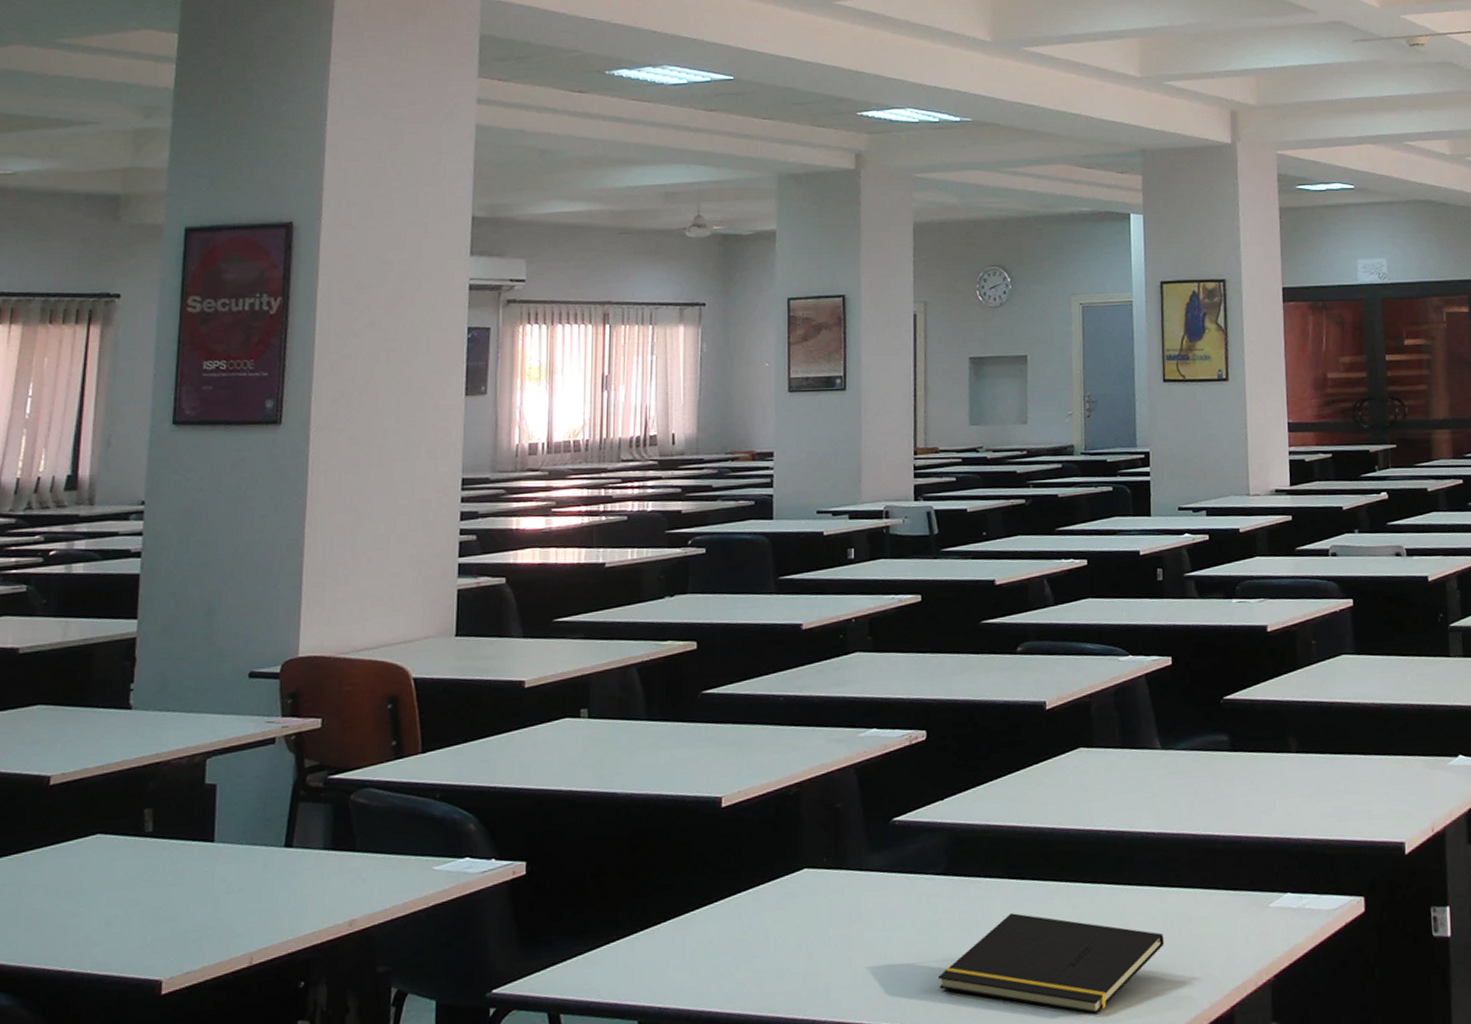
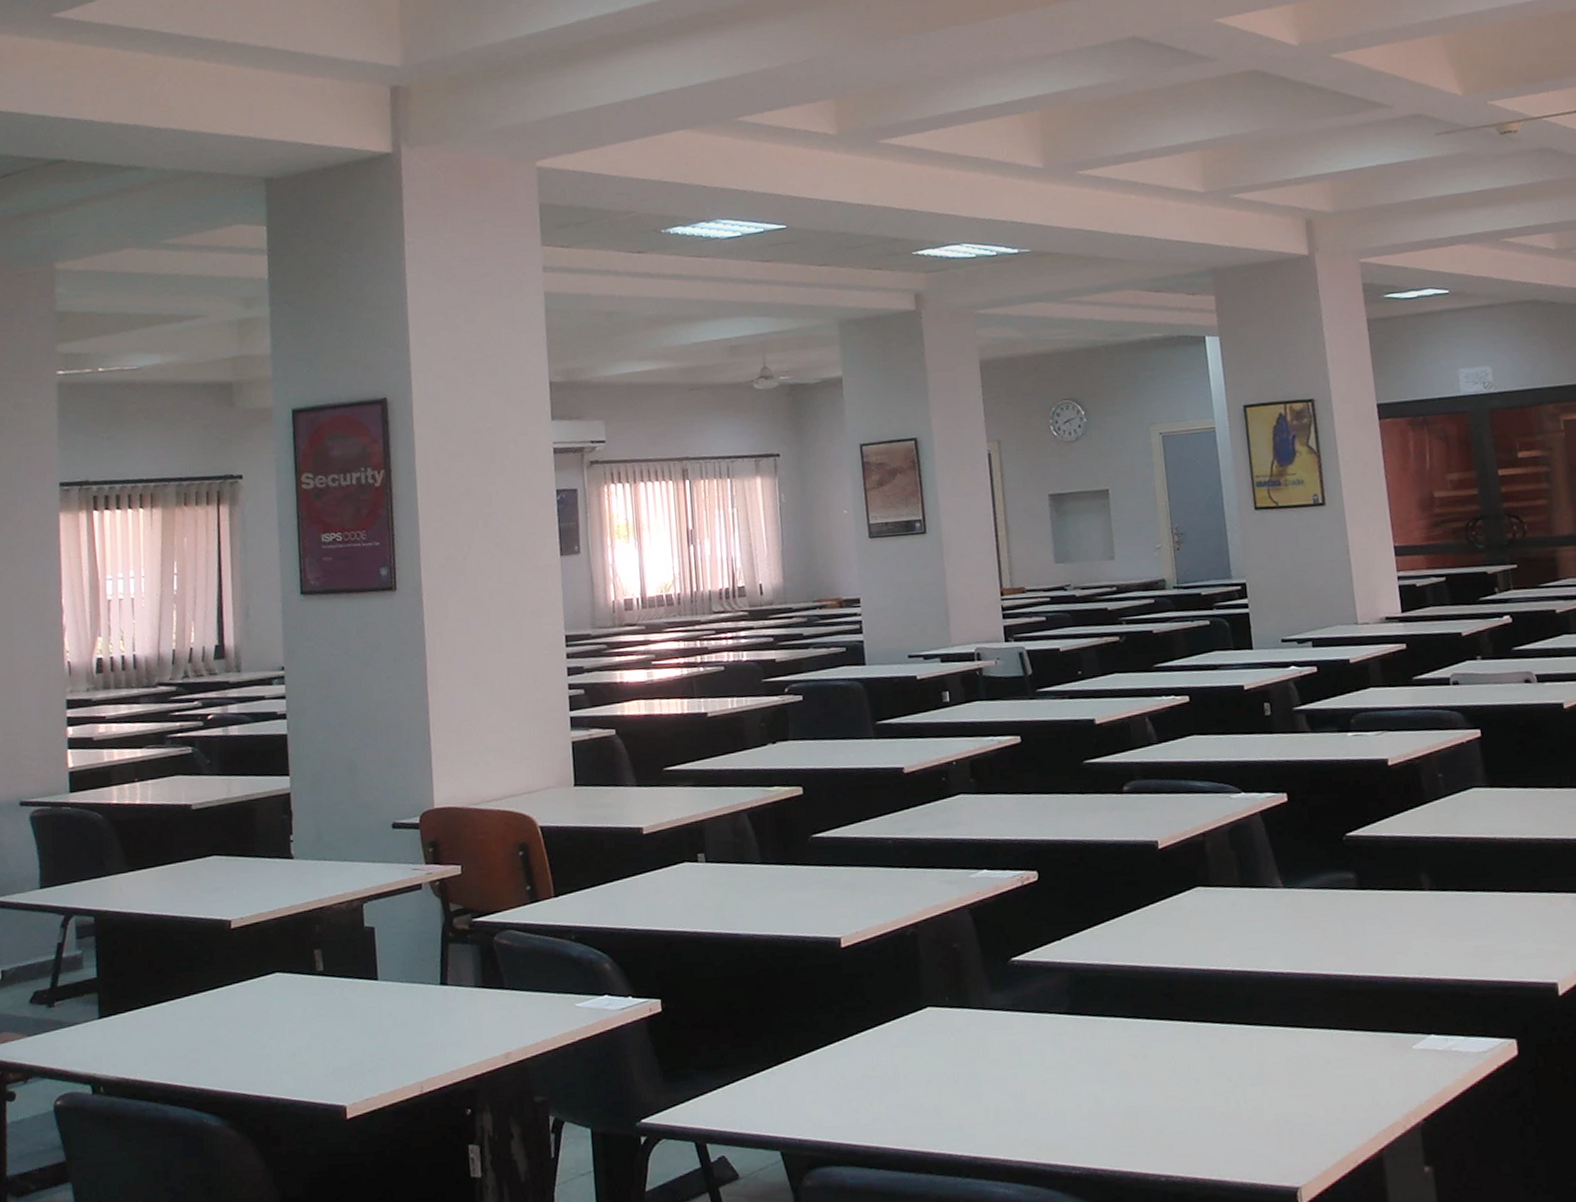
notepad: present [937,913,1164,1015] -> none [1070,1052,1303,1155]

